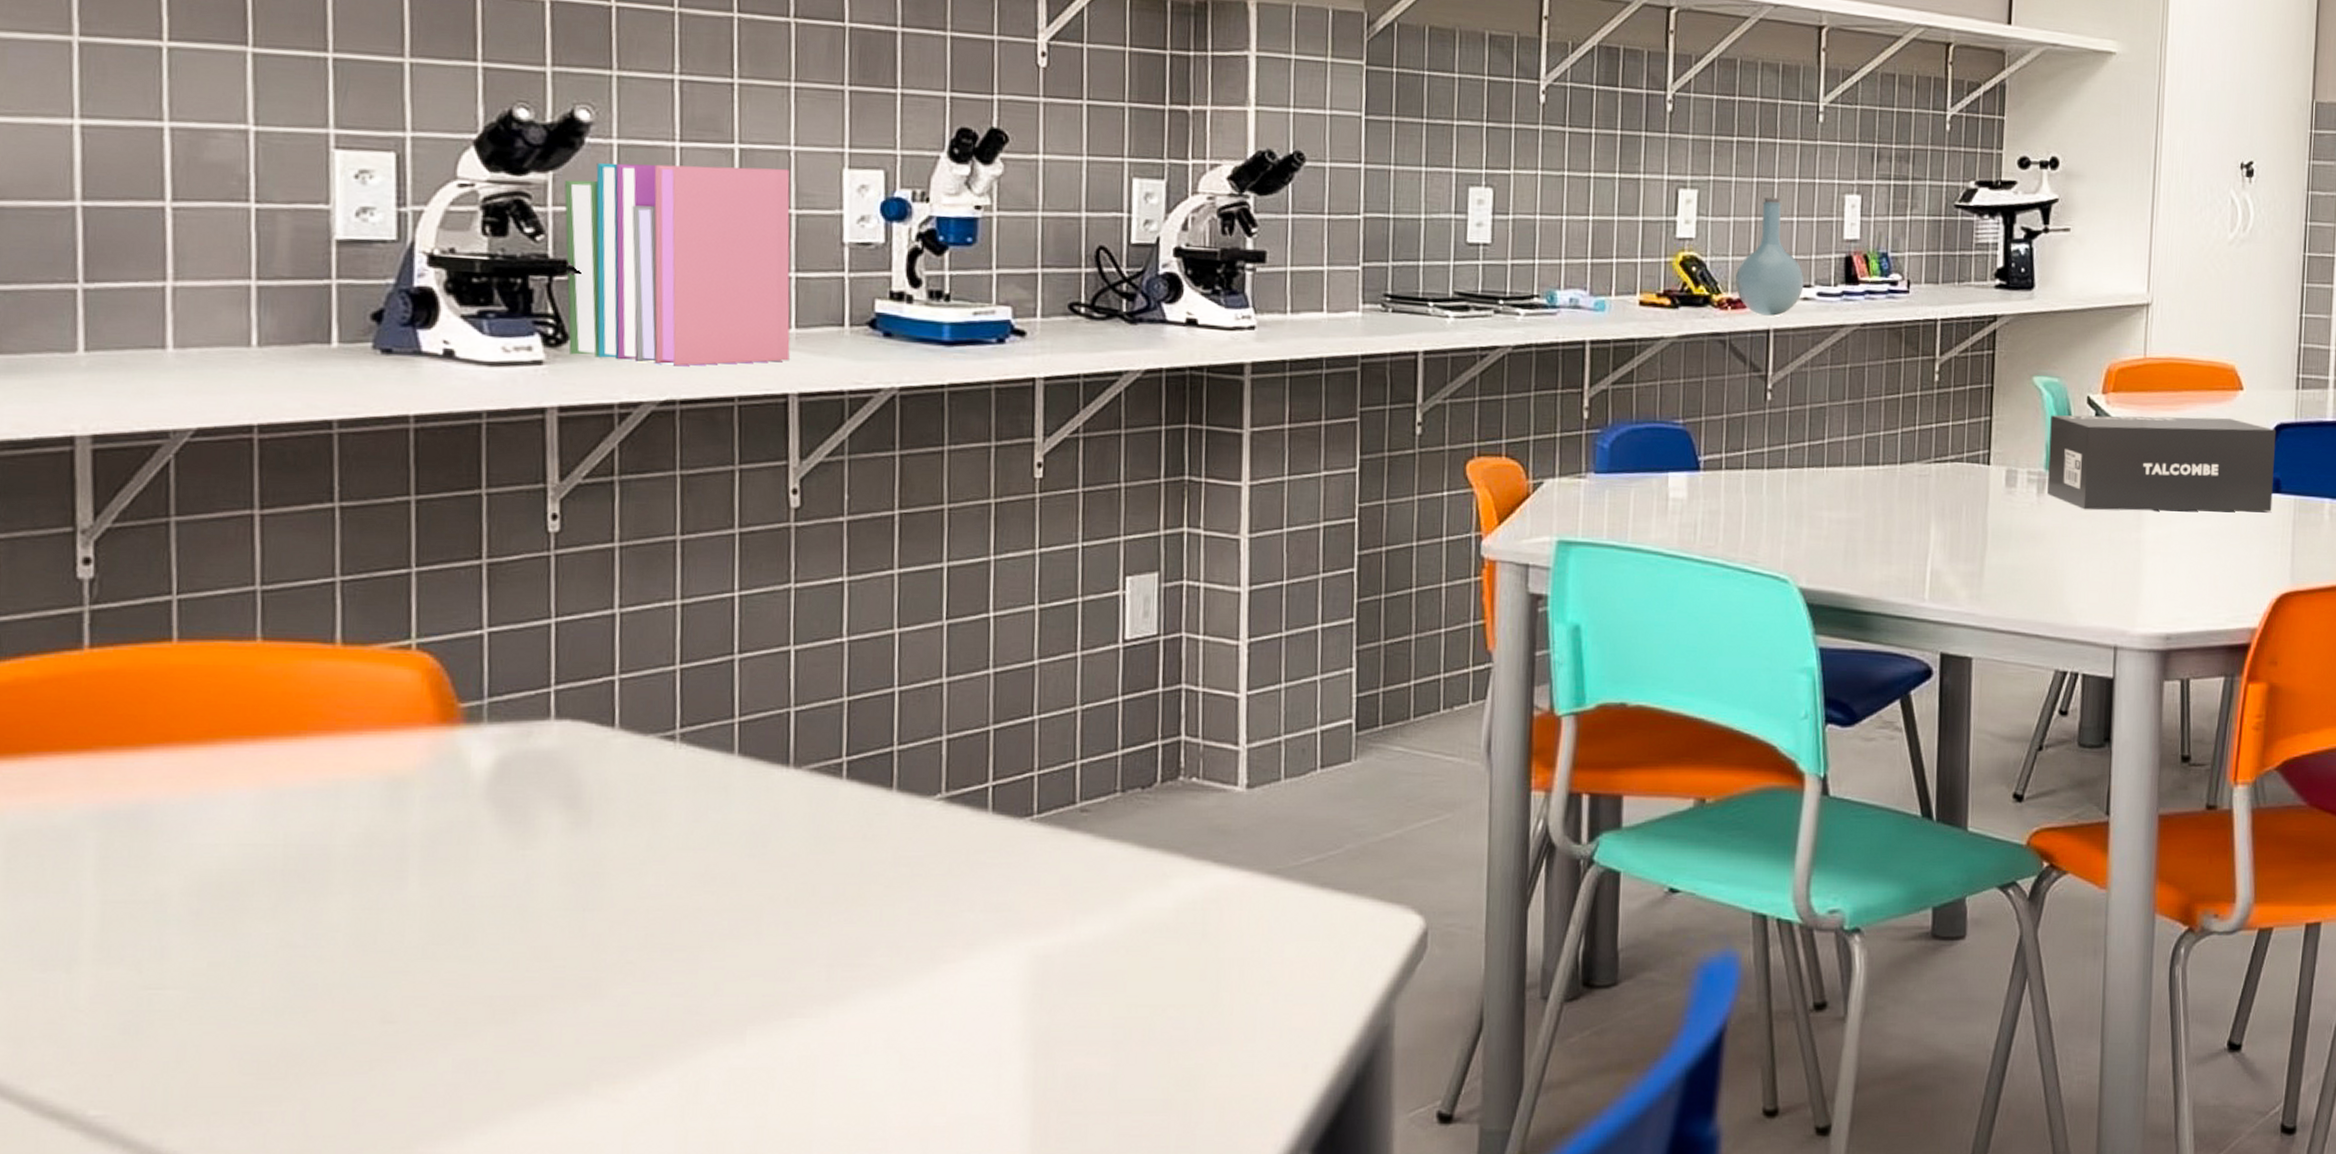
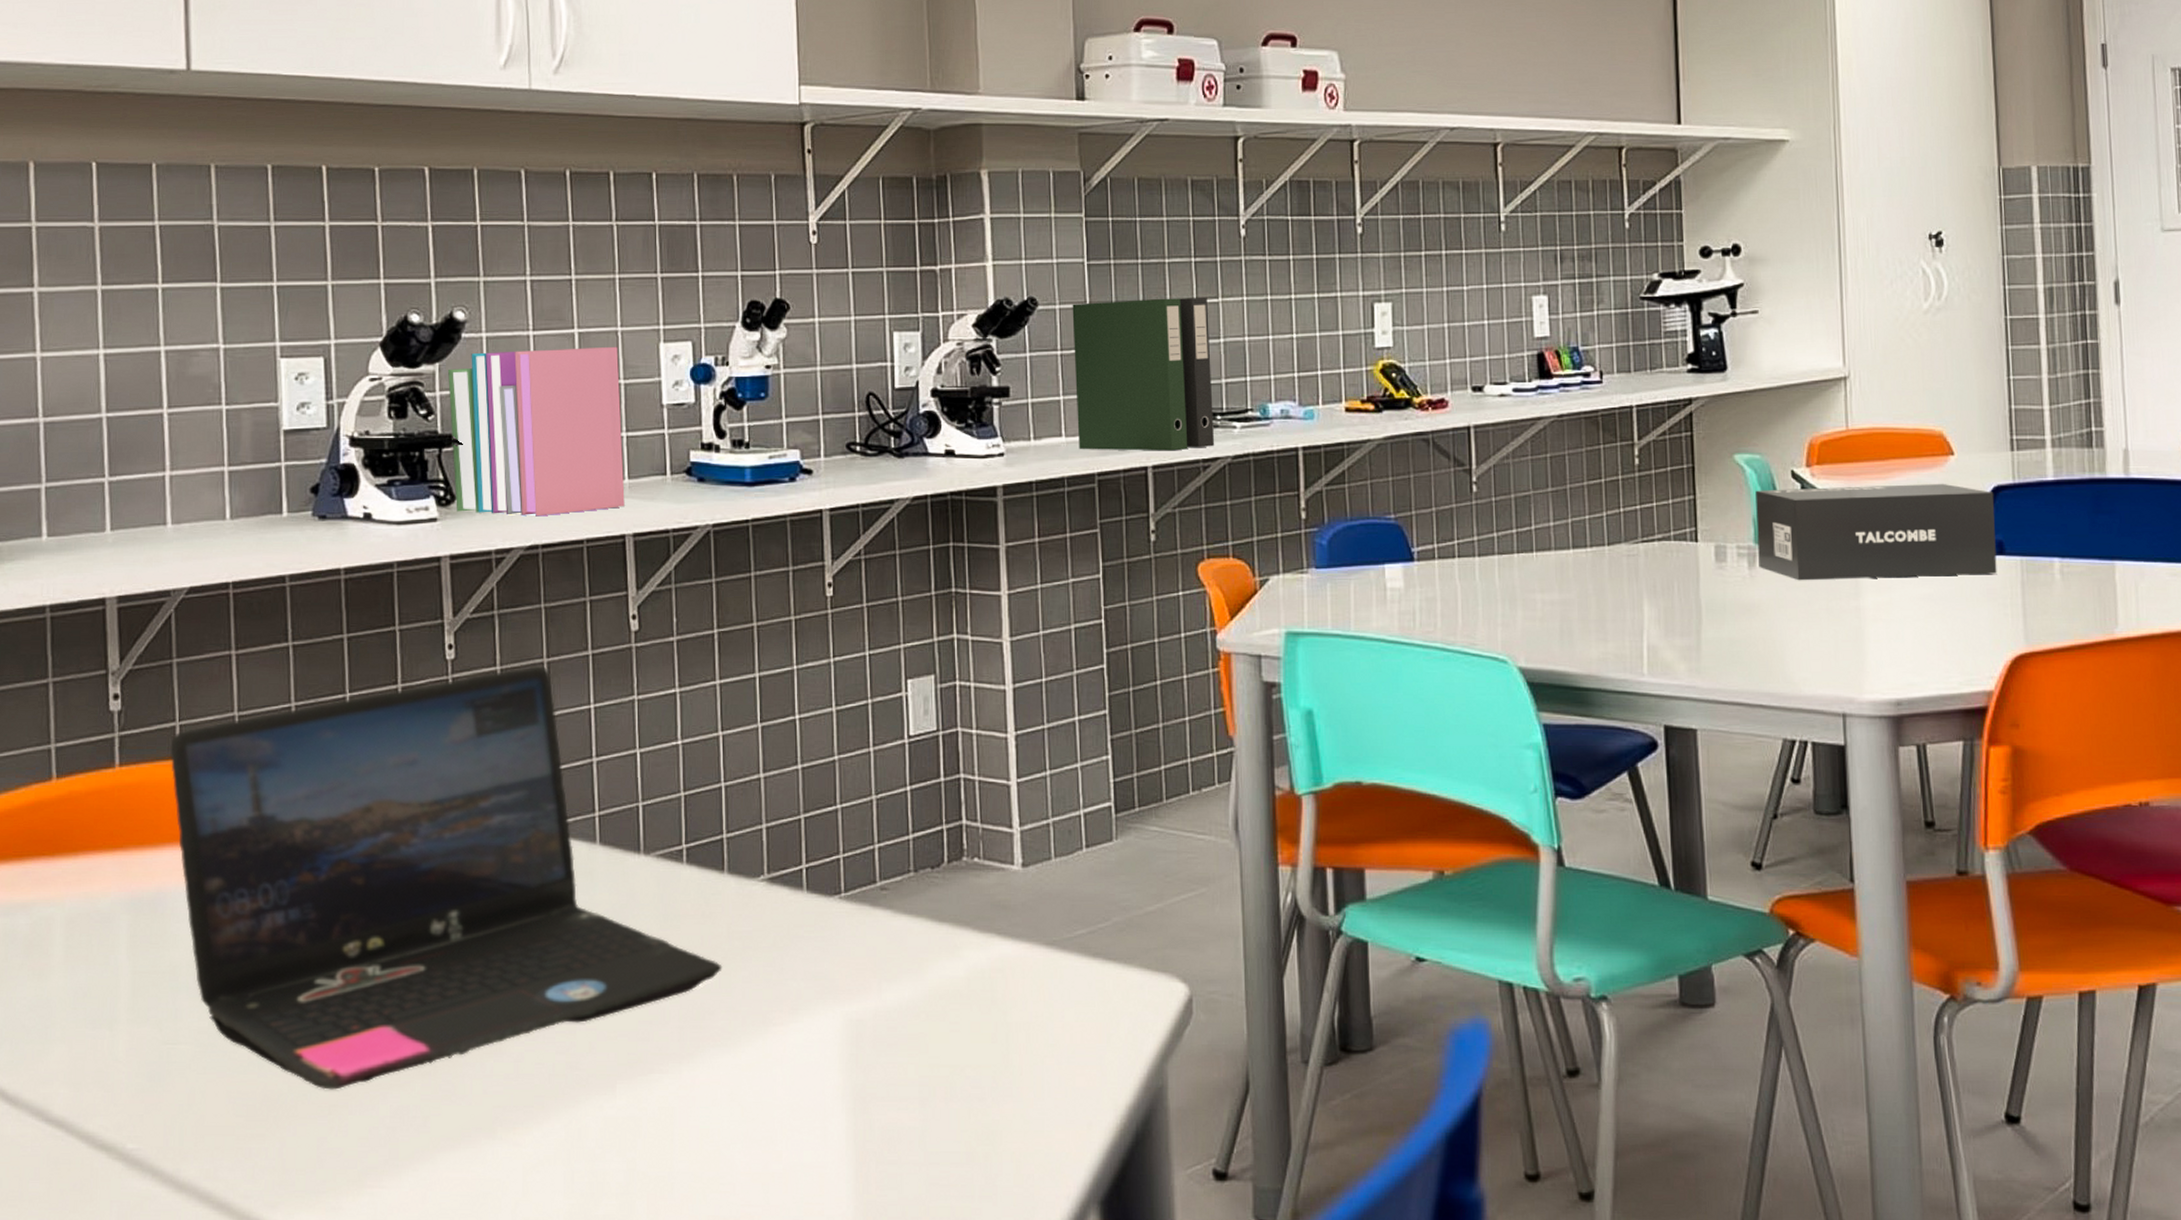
laptop: none [163,544,885,1042] -> present [170,666,722,1090]
binder: none [1341,162,1498,336] -> present [1072,298,1215,451]
bottle: present [1735,197,1804,316] -> none [1434,303,1500,414]

